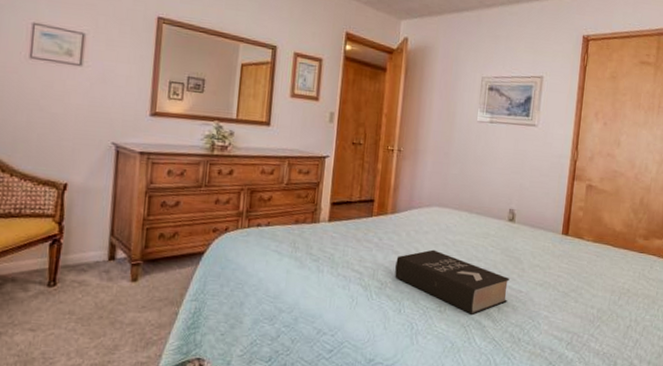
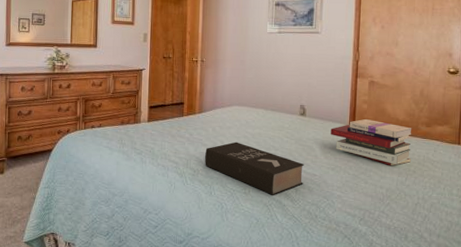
books: none [541,227,629,283] -> present [330,118,412,166]

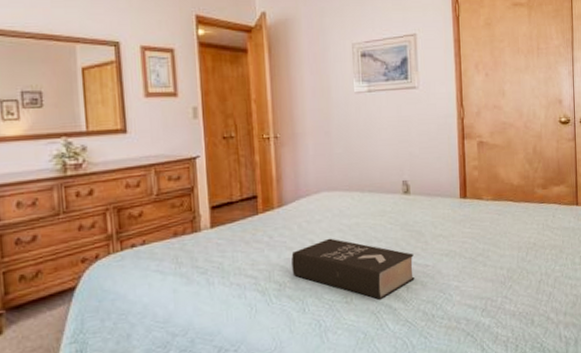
books: present [330,118,412,166] -> none [440,188,530,241]

